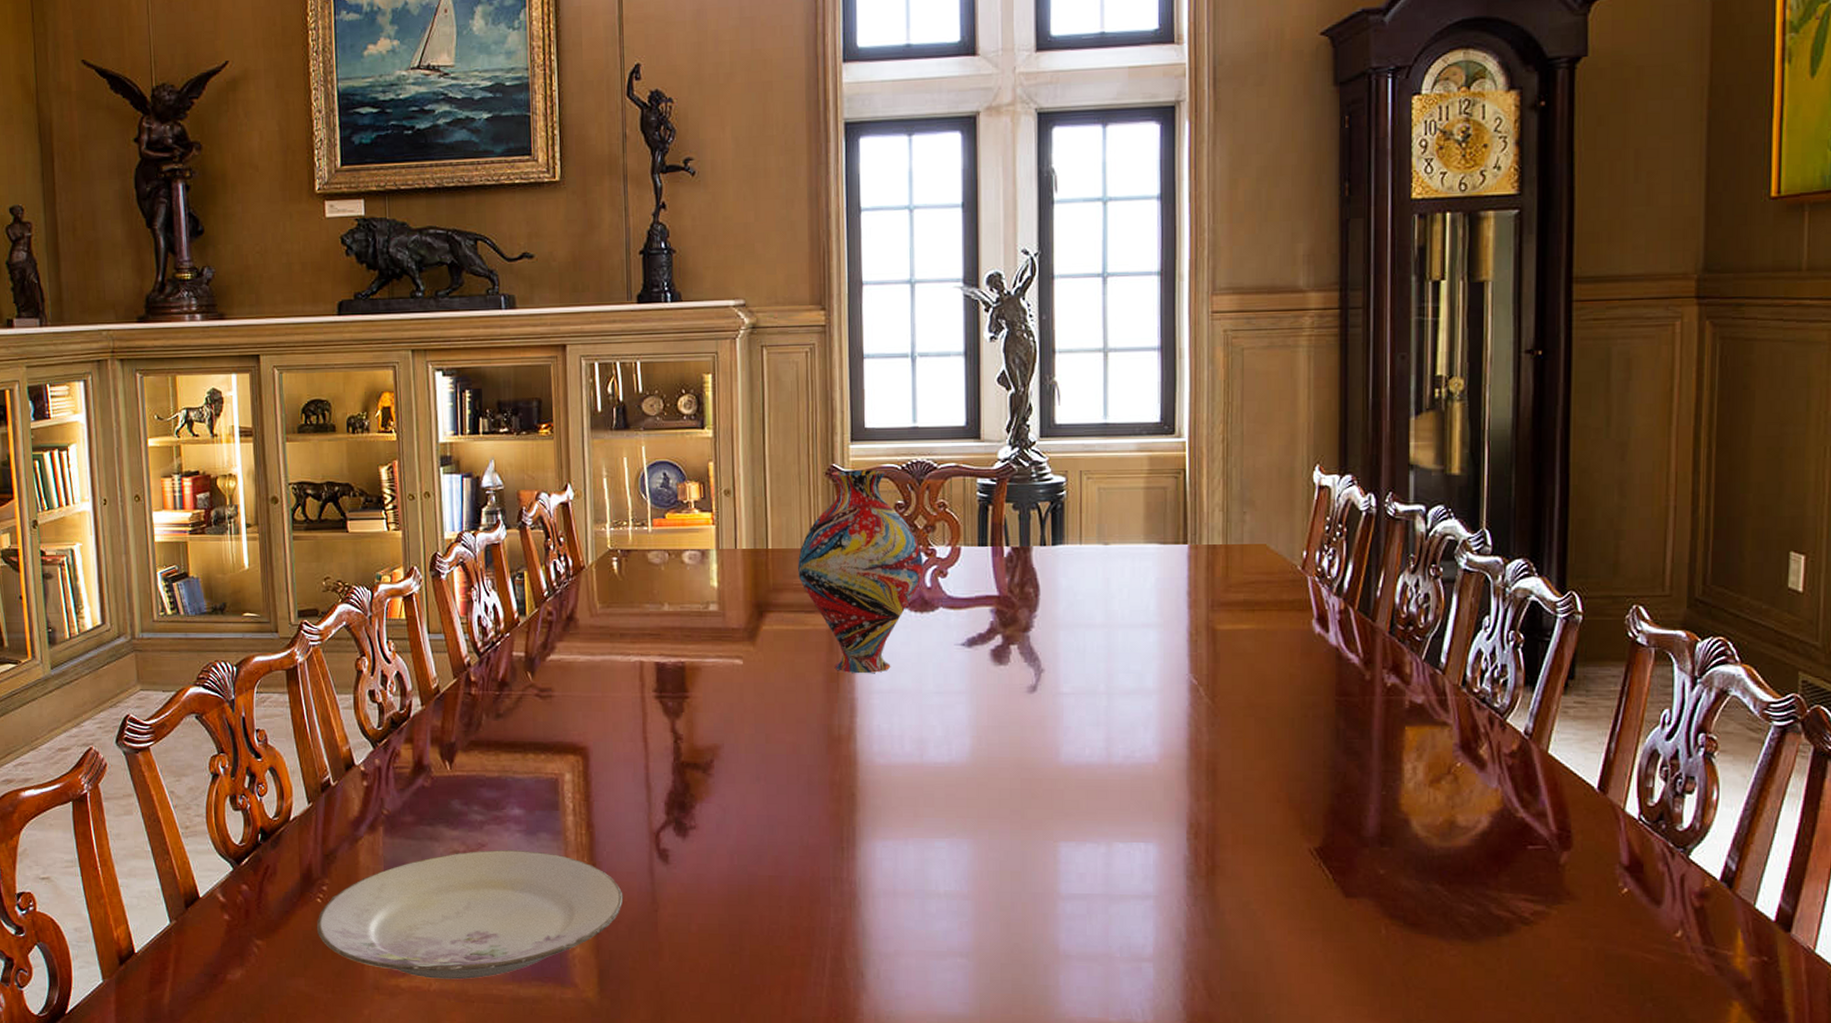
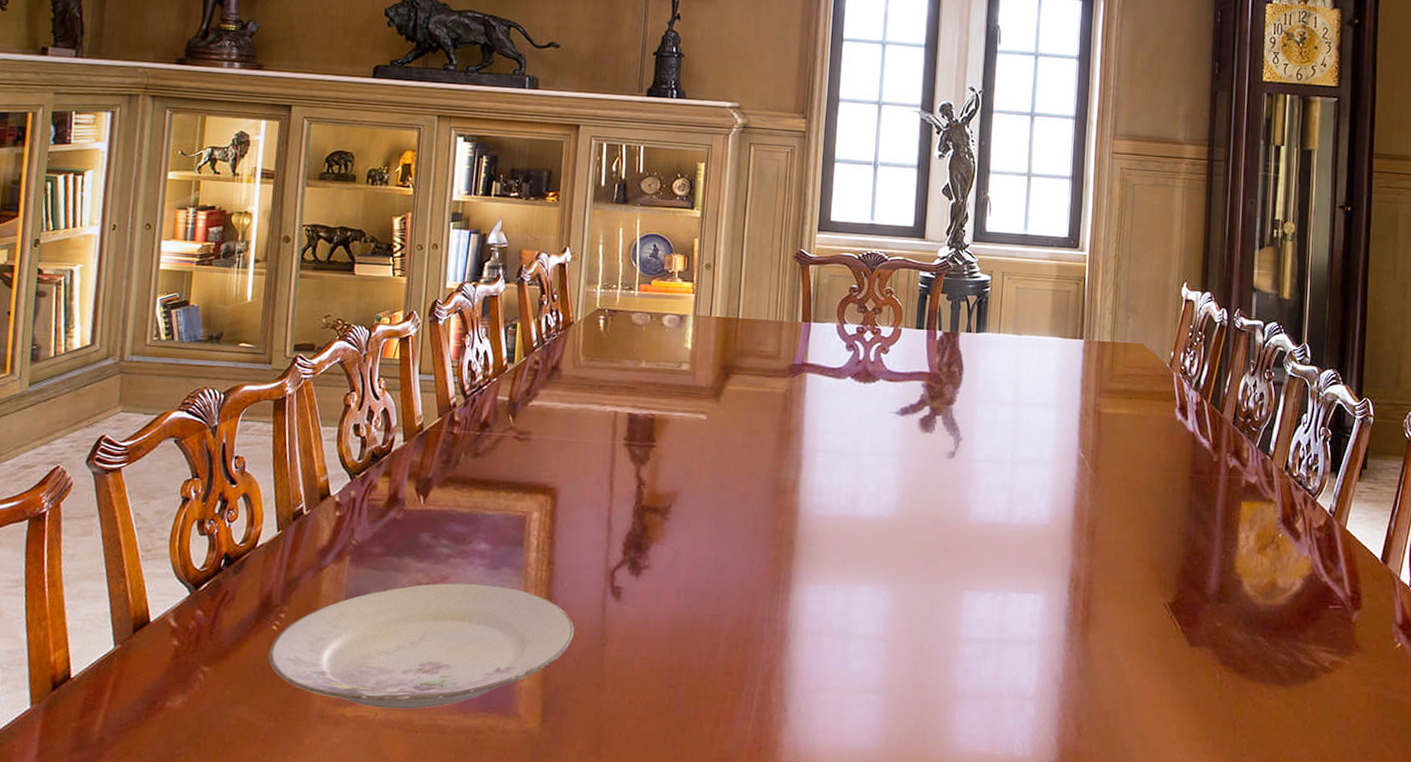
vase: present [798,470,923,674] -> none [762,255,870,434]

